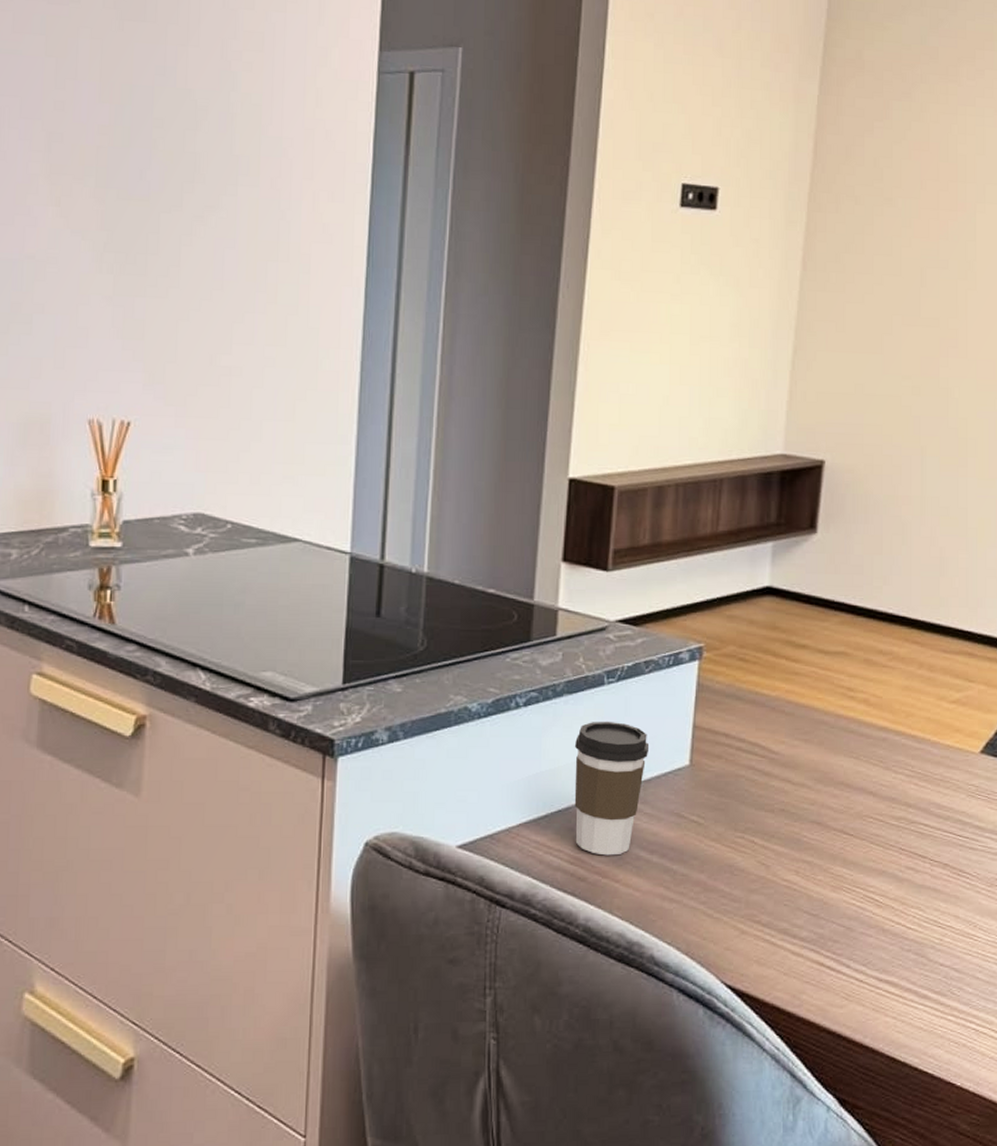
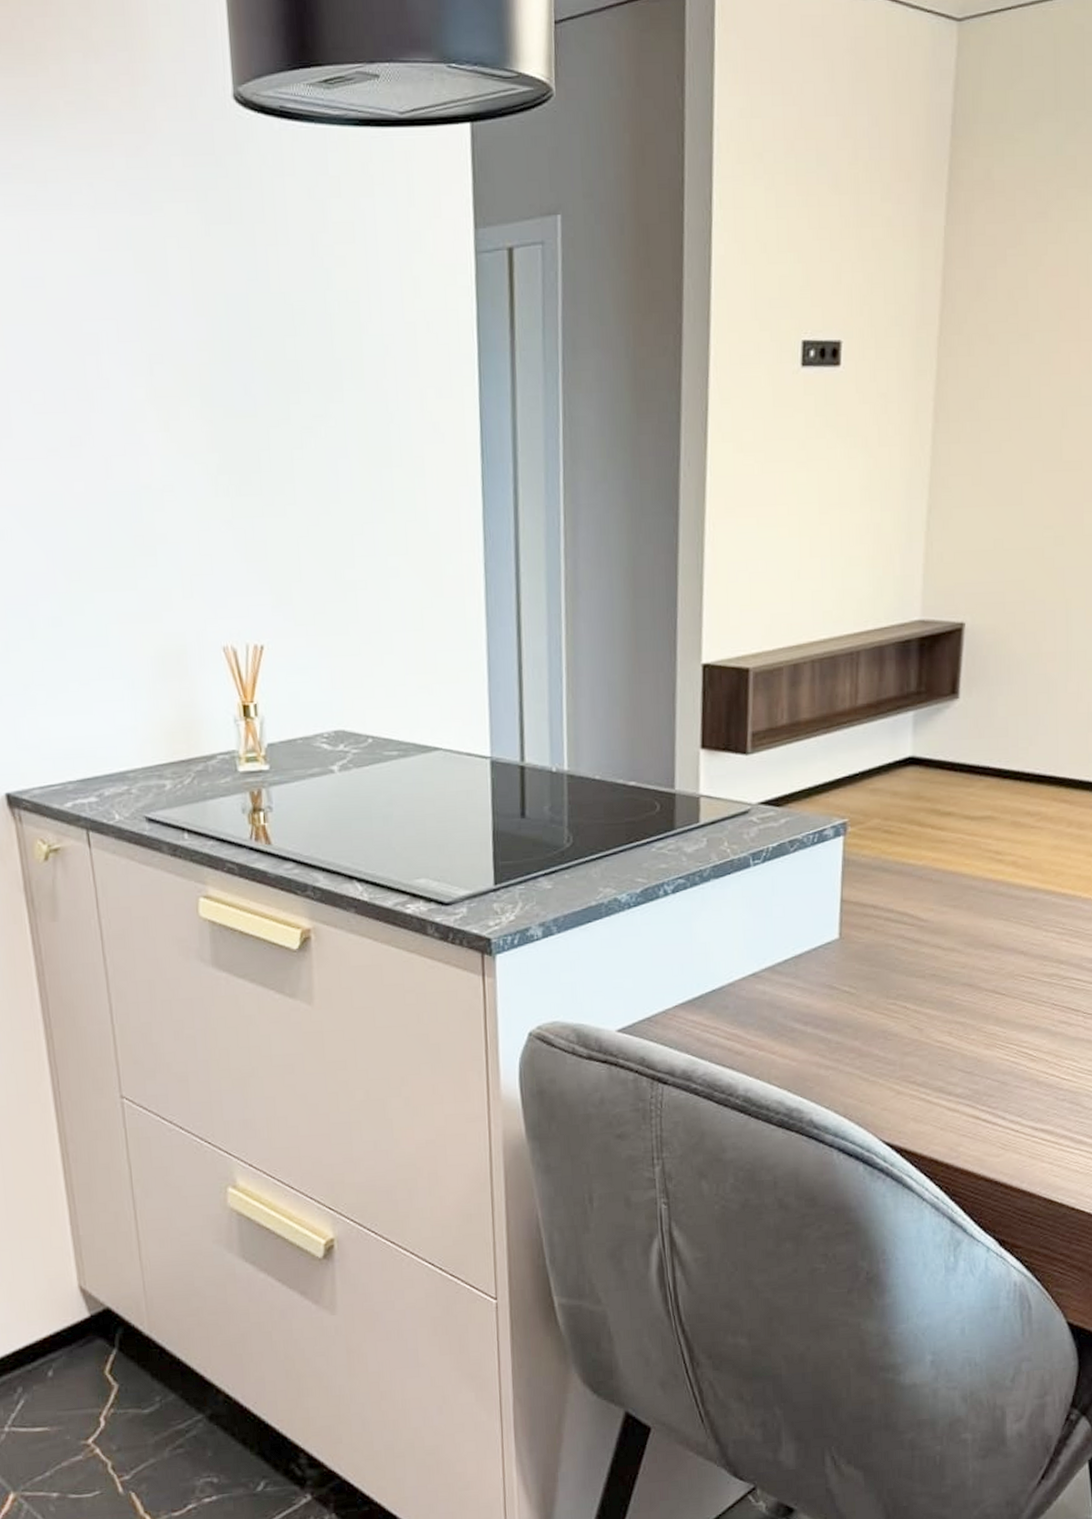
coffee cup: present [574,721,650,856] -> none [724,901,799,1030]

